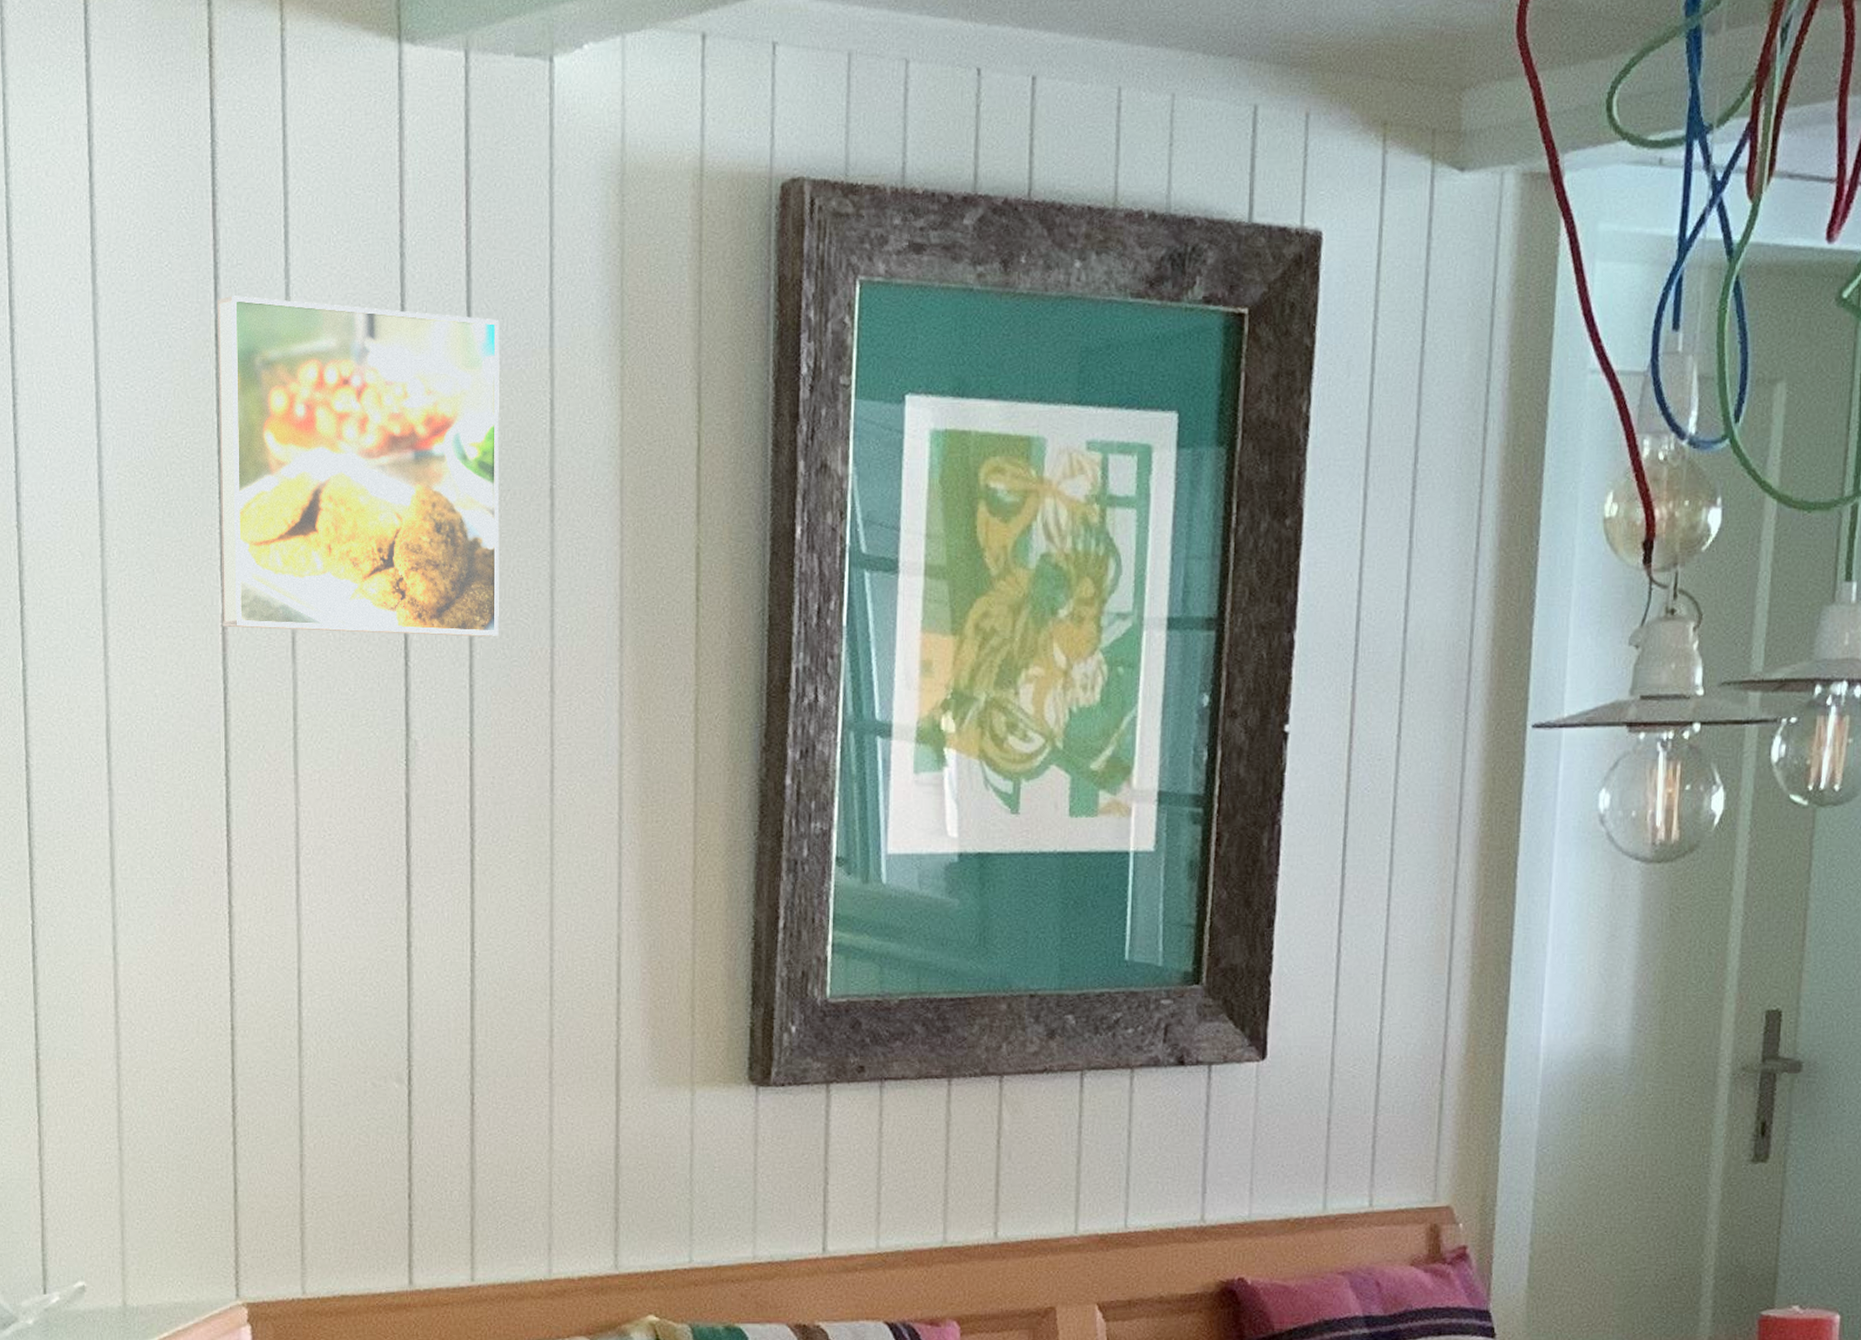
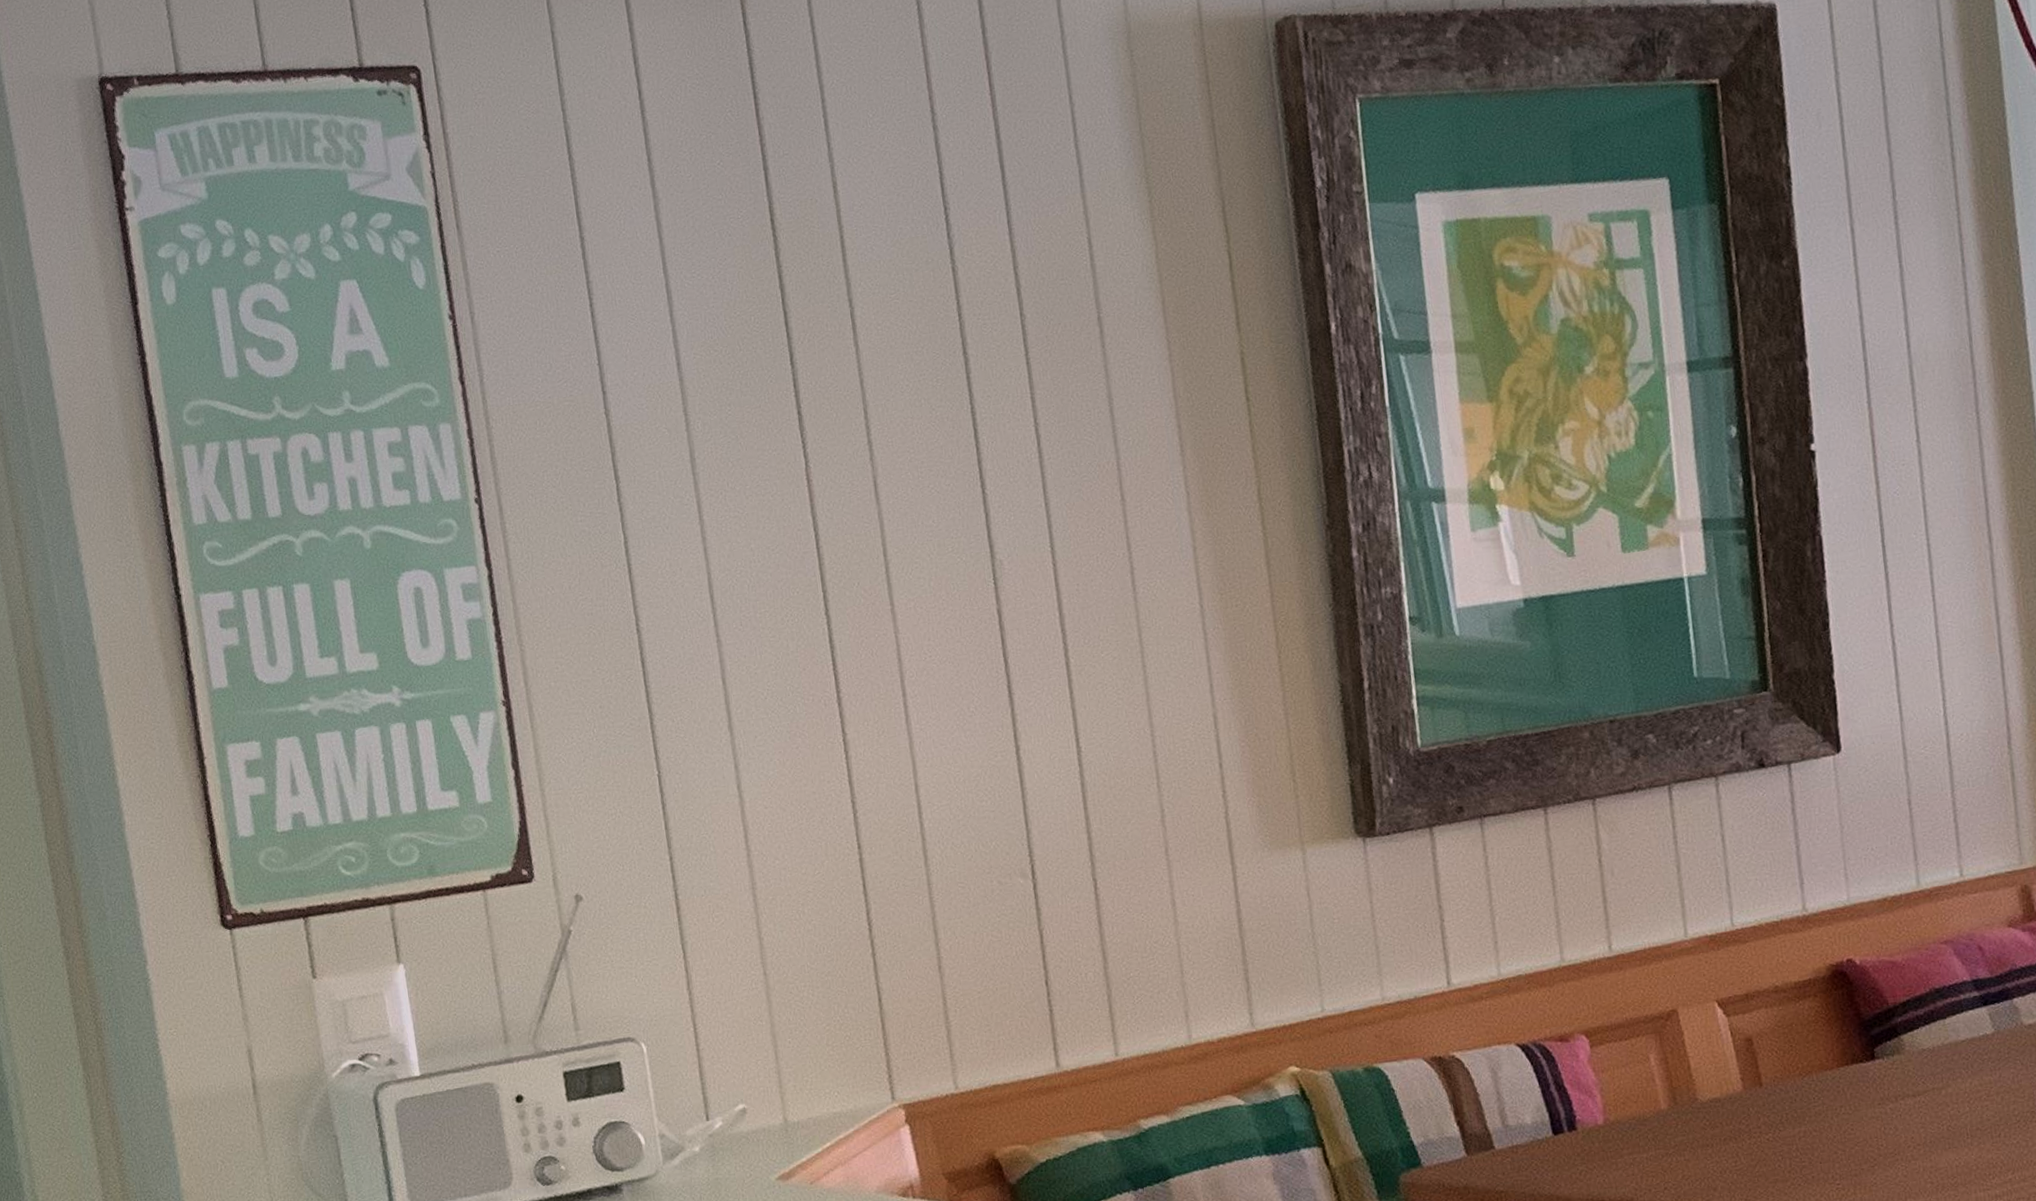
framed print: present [217,296,500,637] -> none [768,173,1067,480]

